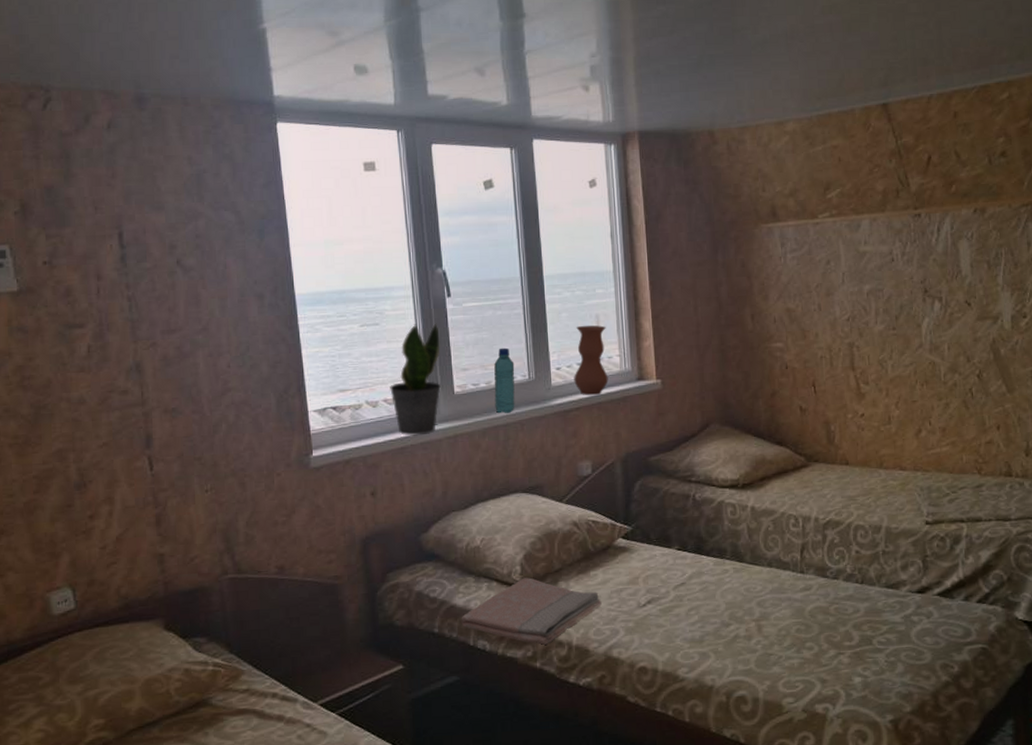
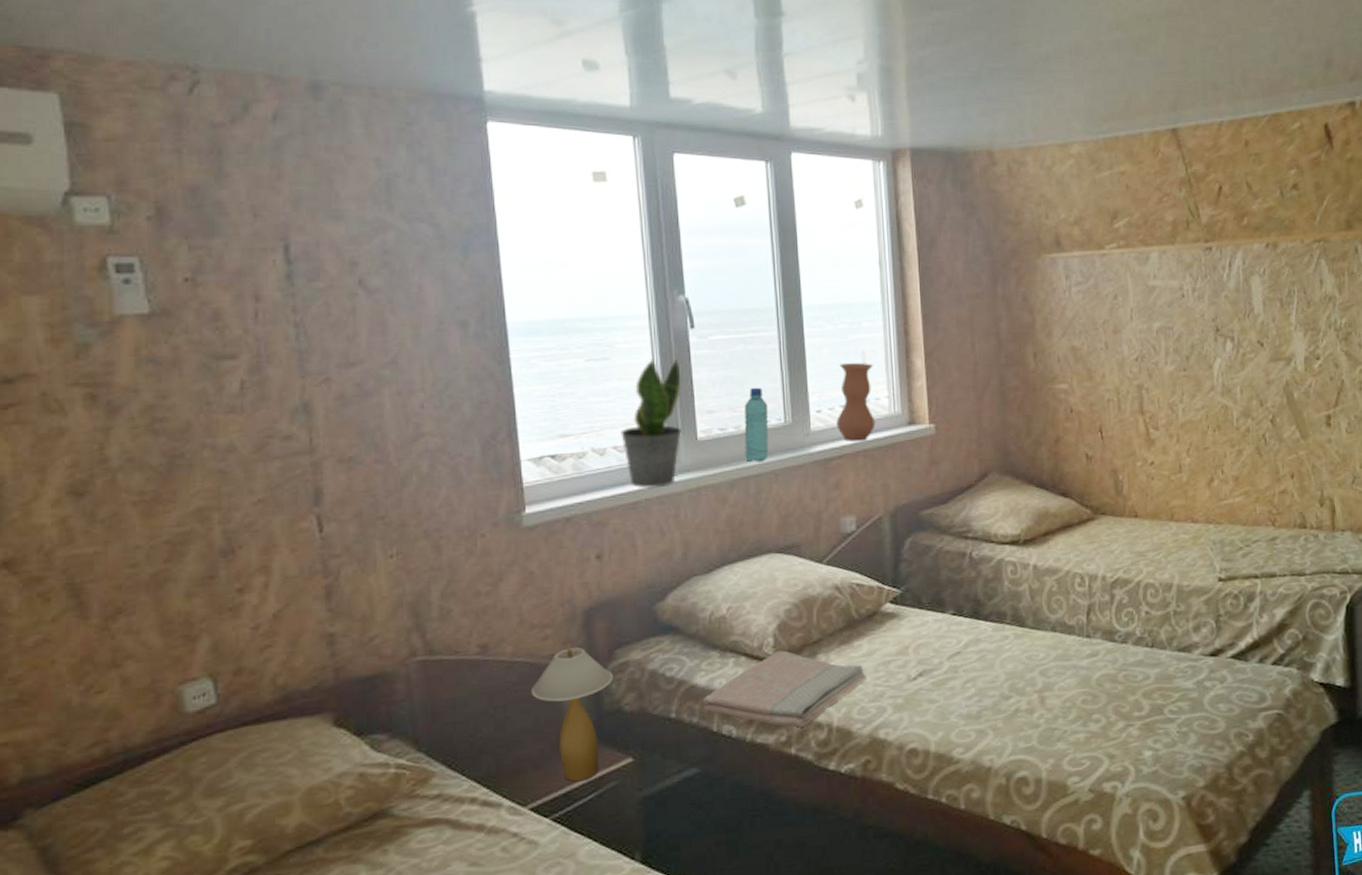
table lamp: none [319,566,386,684] -> present [530,642,614,782]

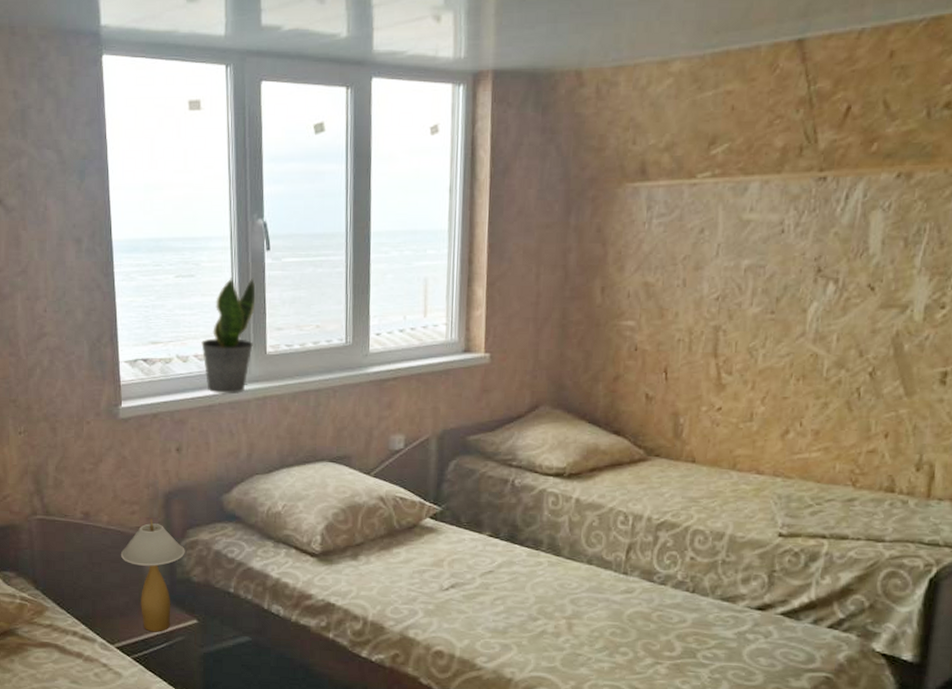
towel: present [703,650,867,729] -> none [257,548,402,618]
water bottle: present [744,387,769,463] -> none [307,308,332,378]
vase: present [836,362,876,443] -> none [394,288,434,366]

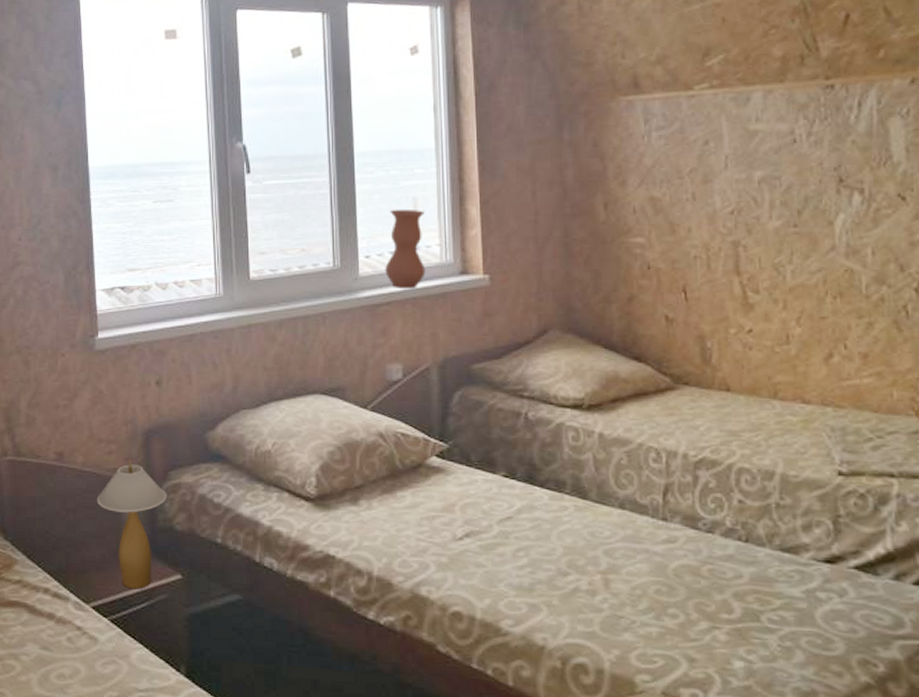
potted plant: present [201,278,256,395] -> none [181,201,237,323]
vase: none [394,288,434,366] -> present [385,209,426,290]

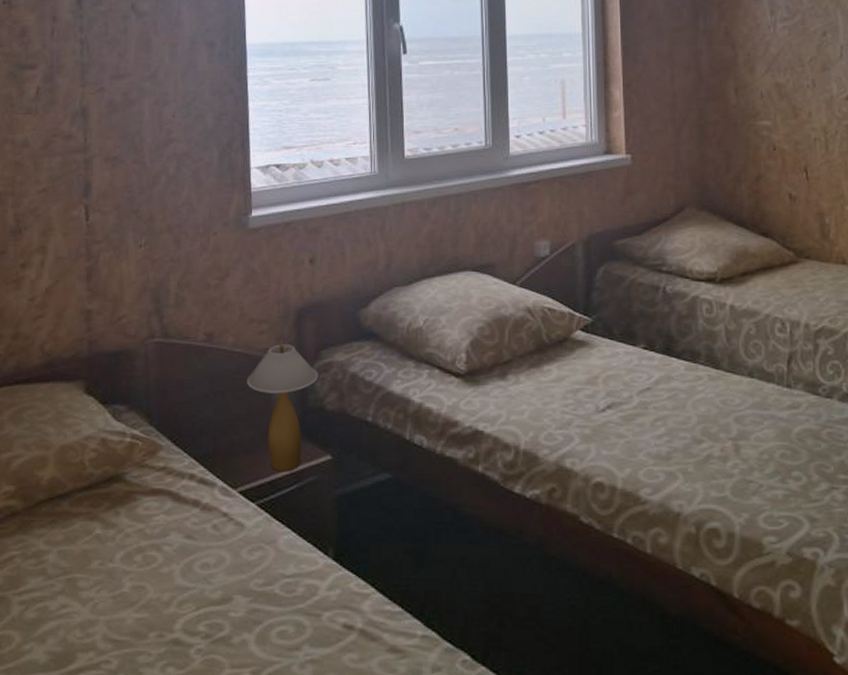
vase: present [385,209,426,290] -> none [534,90,572,169]

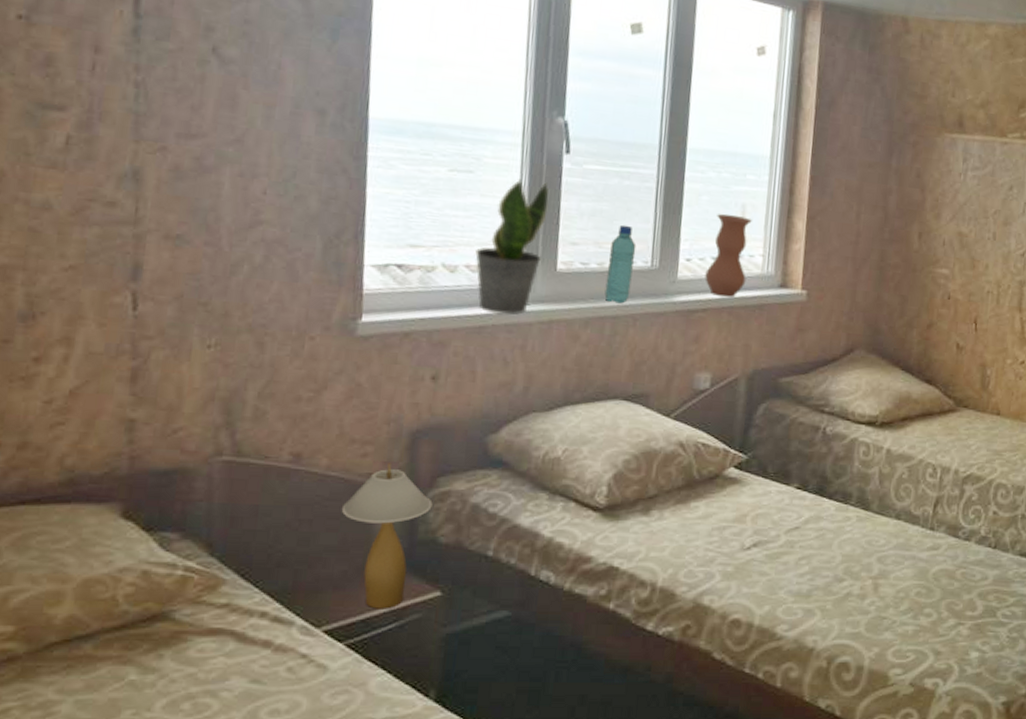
potted plant: none [337,81,393,201] -> present [475,179,549,316]
water bottle: none [447,111,471,182] -> present [604,224,637,304]
vase: none [534,90,572,169] -> present [705,213,752,298]

